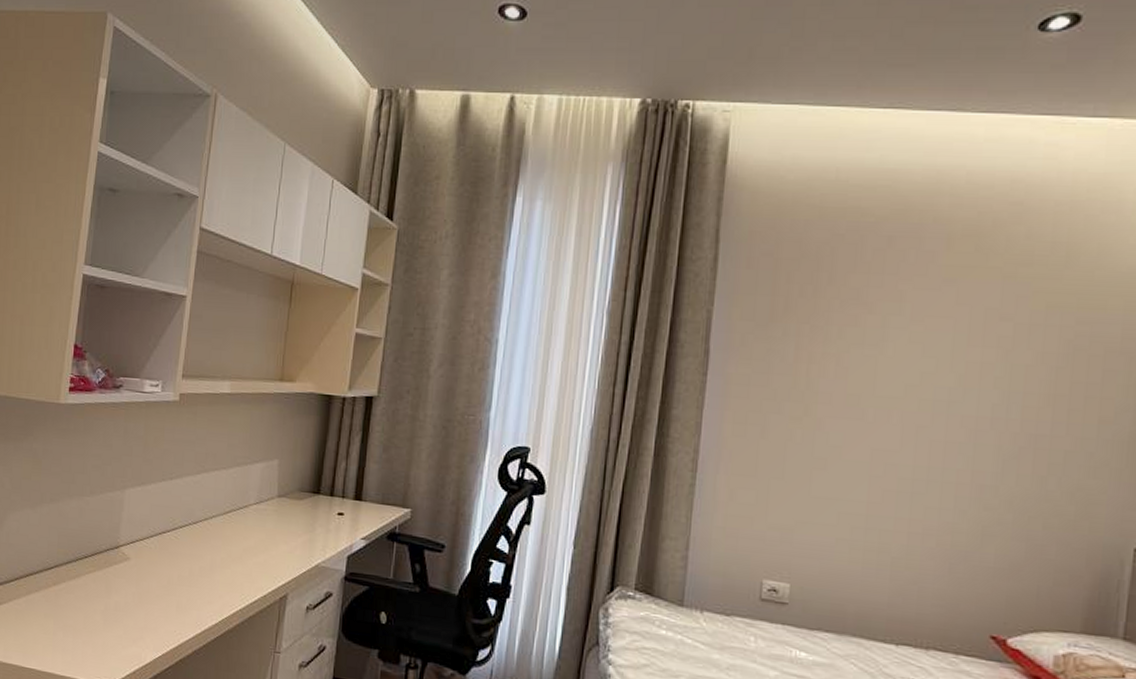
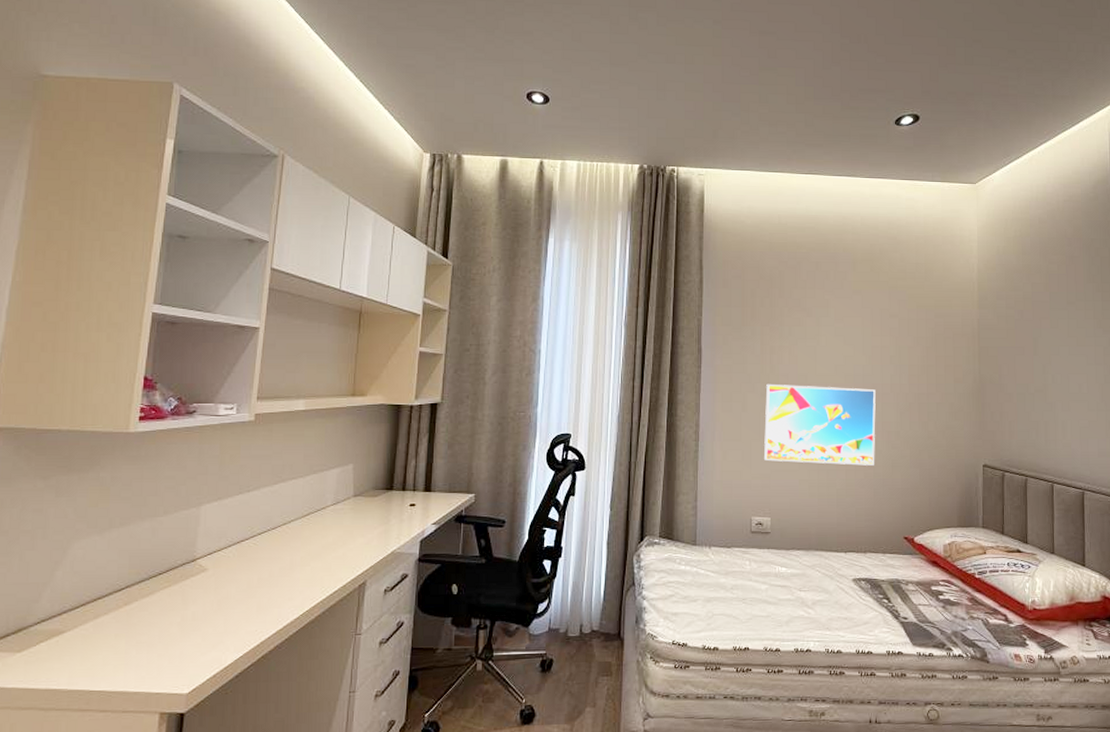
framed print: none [787,403,966,531] -> present [764,383,876,466]

